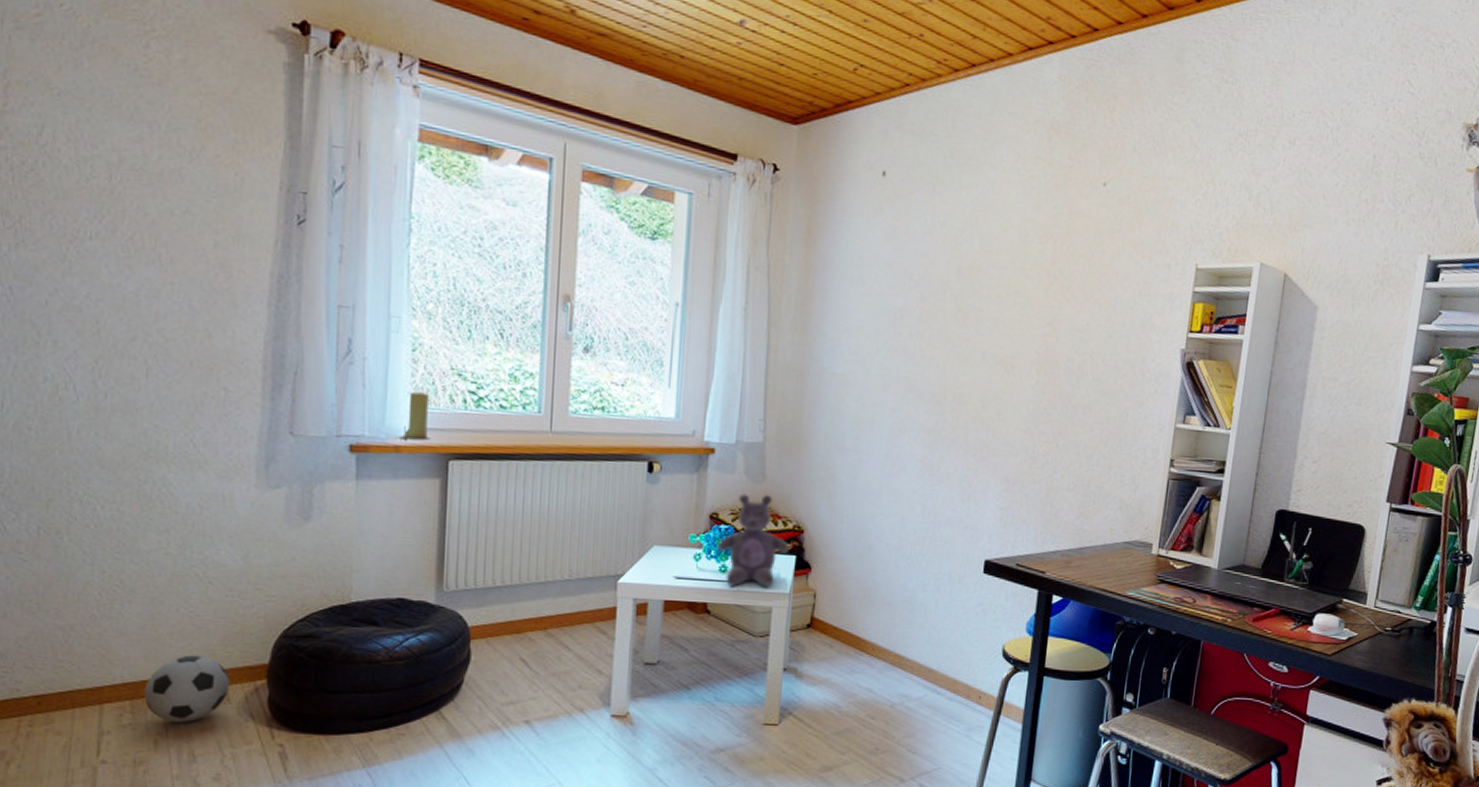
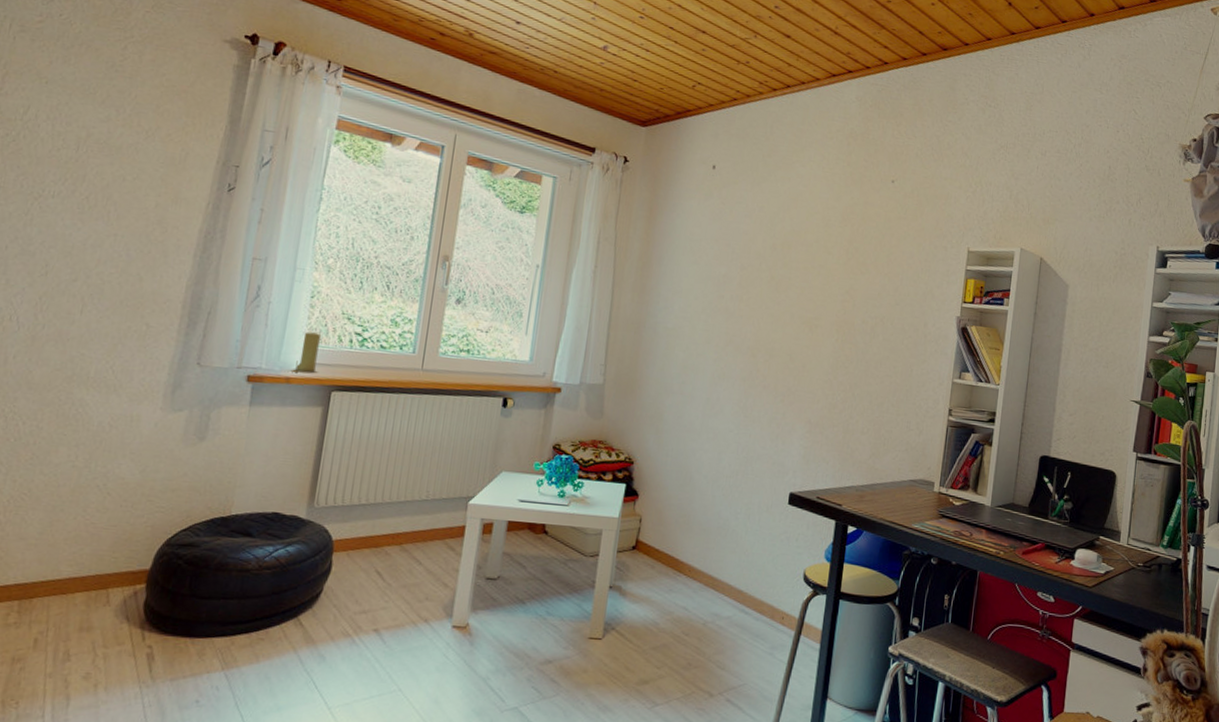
soccer ball: present [144,655,230,722] -> none [31,559,113,623]
stuffed animal: present [717,493,790,588] -> none [557,428,621,512]

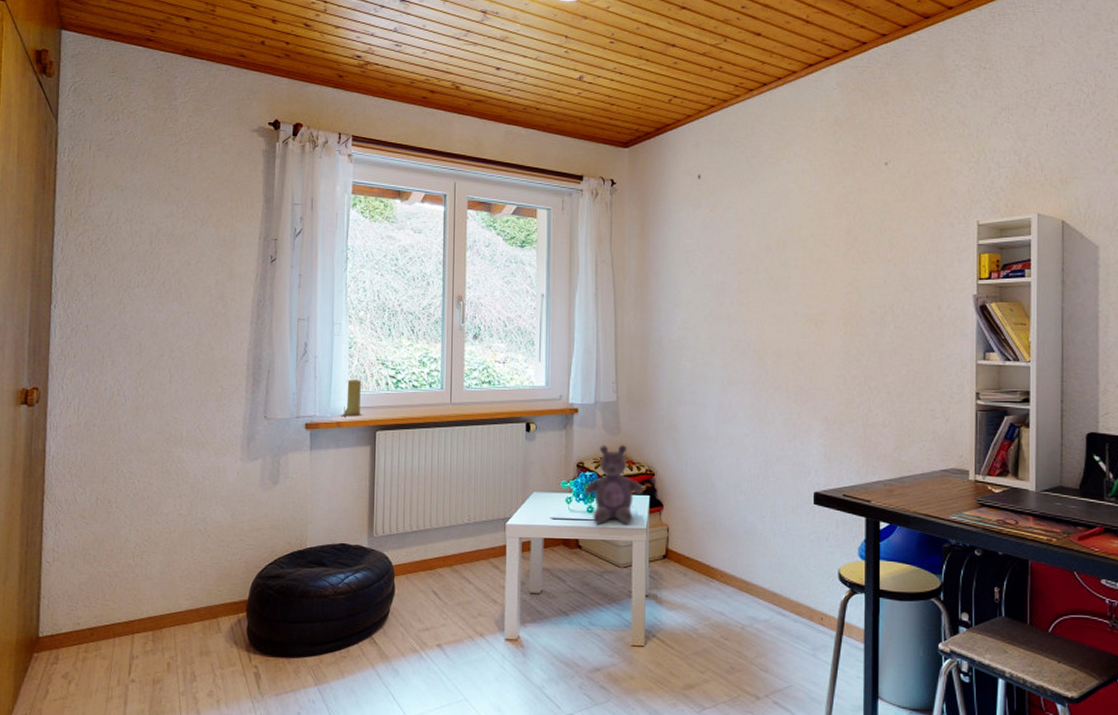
stuffed animal: none [557,428,621,512] -> present [584,445,644,524]

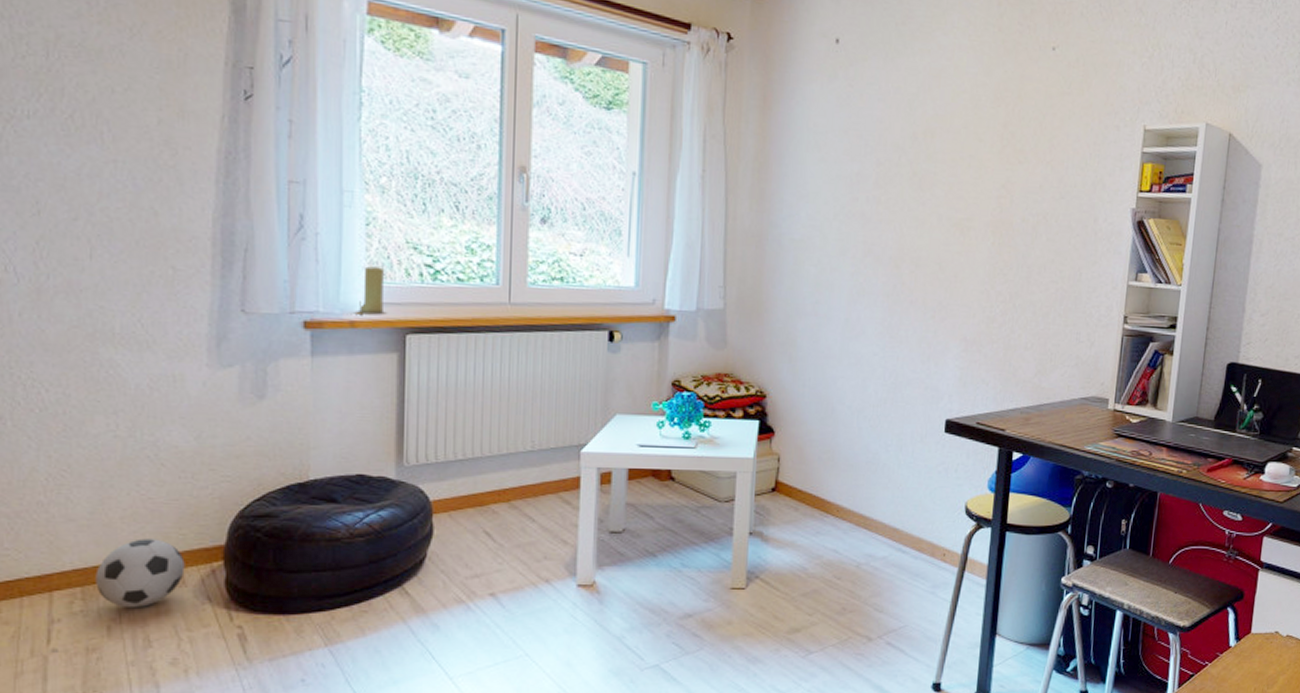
soccer ball: none [162,594,221,648] -> present [95,539,185,607]
stuffed animal: present [584,445,644,524] -> none [680,360,753,453]

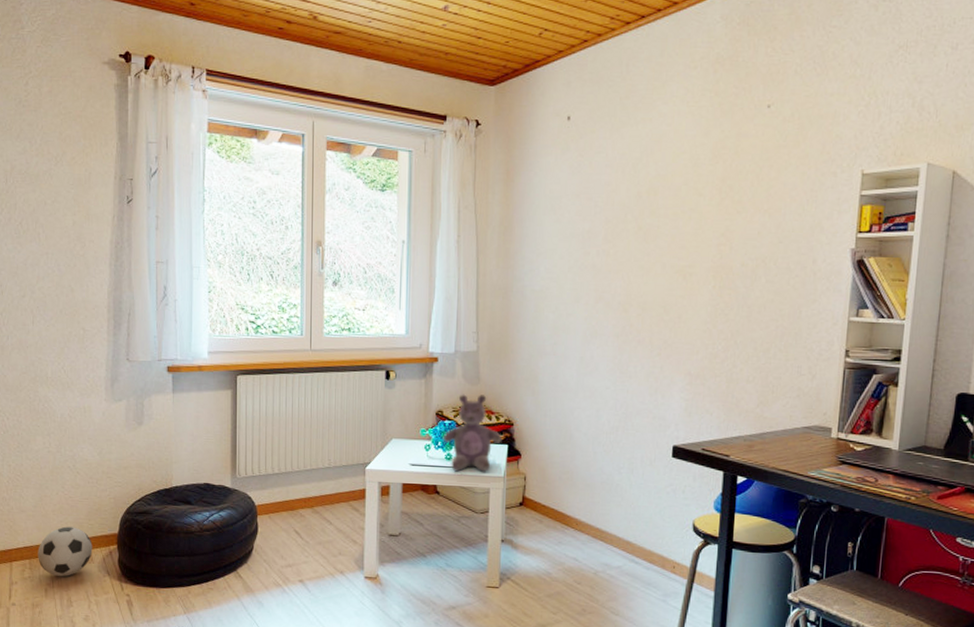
candle: present [356,266,388,316] -> none [202,324,225,361]
stuffed animal: none [680,360,753,453] -> present [443,394,502,472]

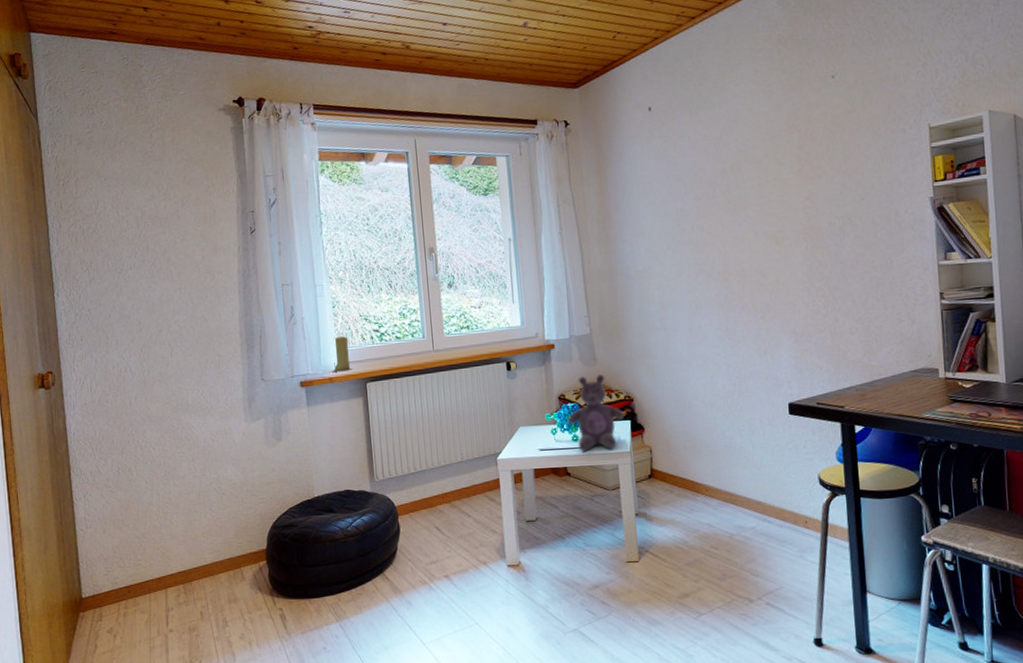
soccer ball: present [38,526,93,576] -> none [191,547,244,598]
candle: none [202,324,225,361] -> present [332,336,353,372]

